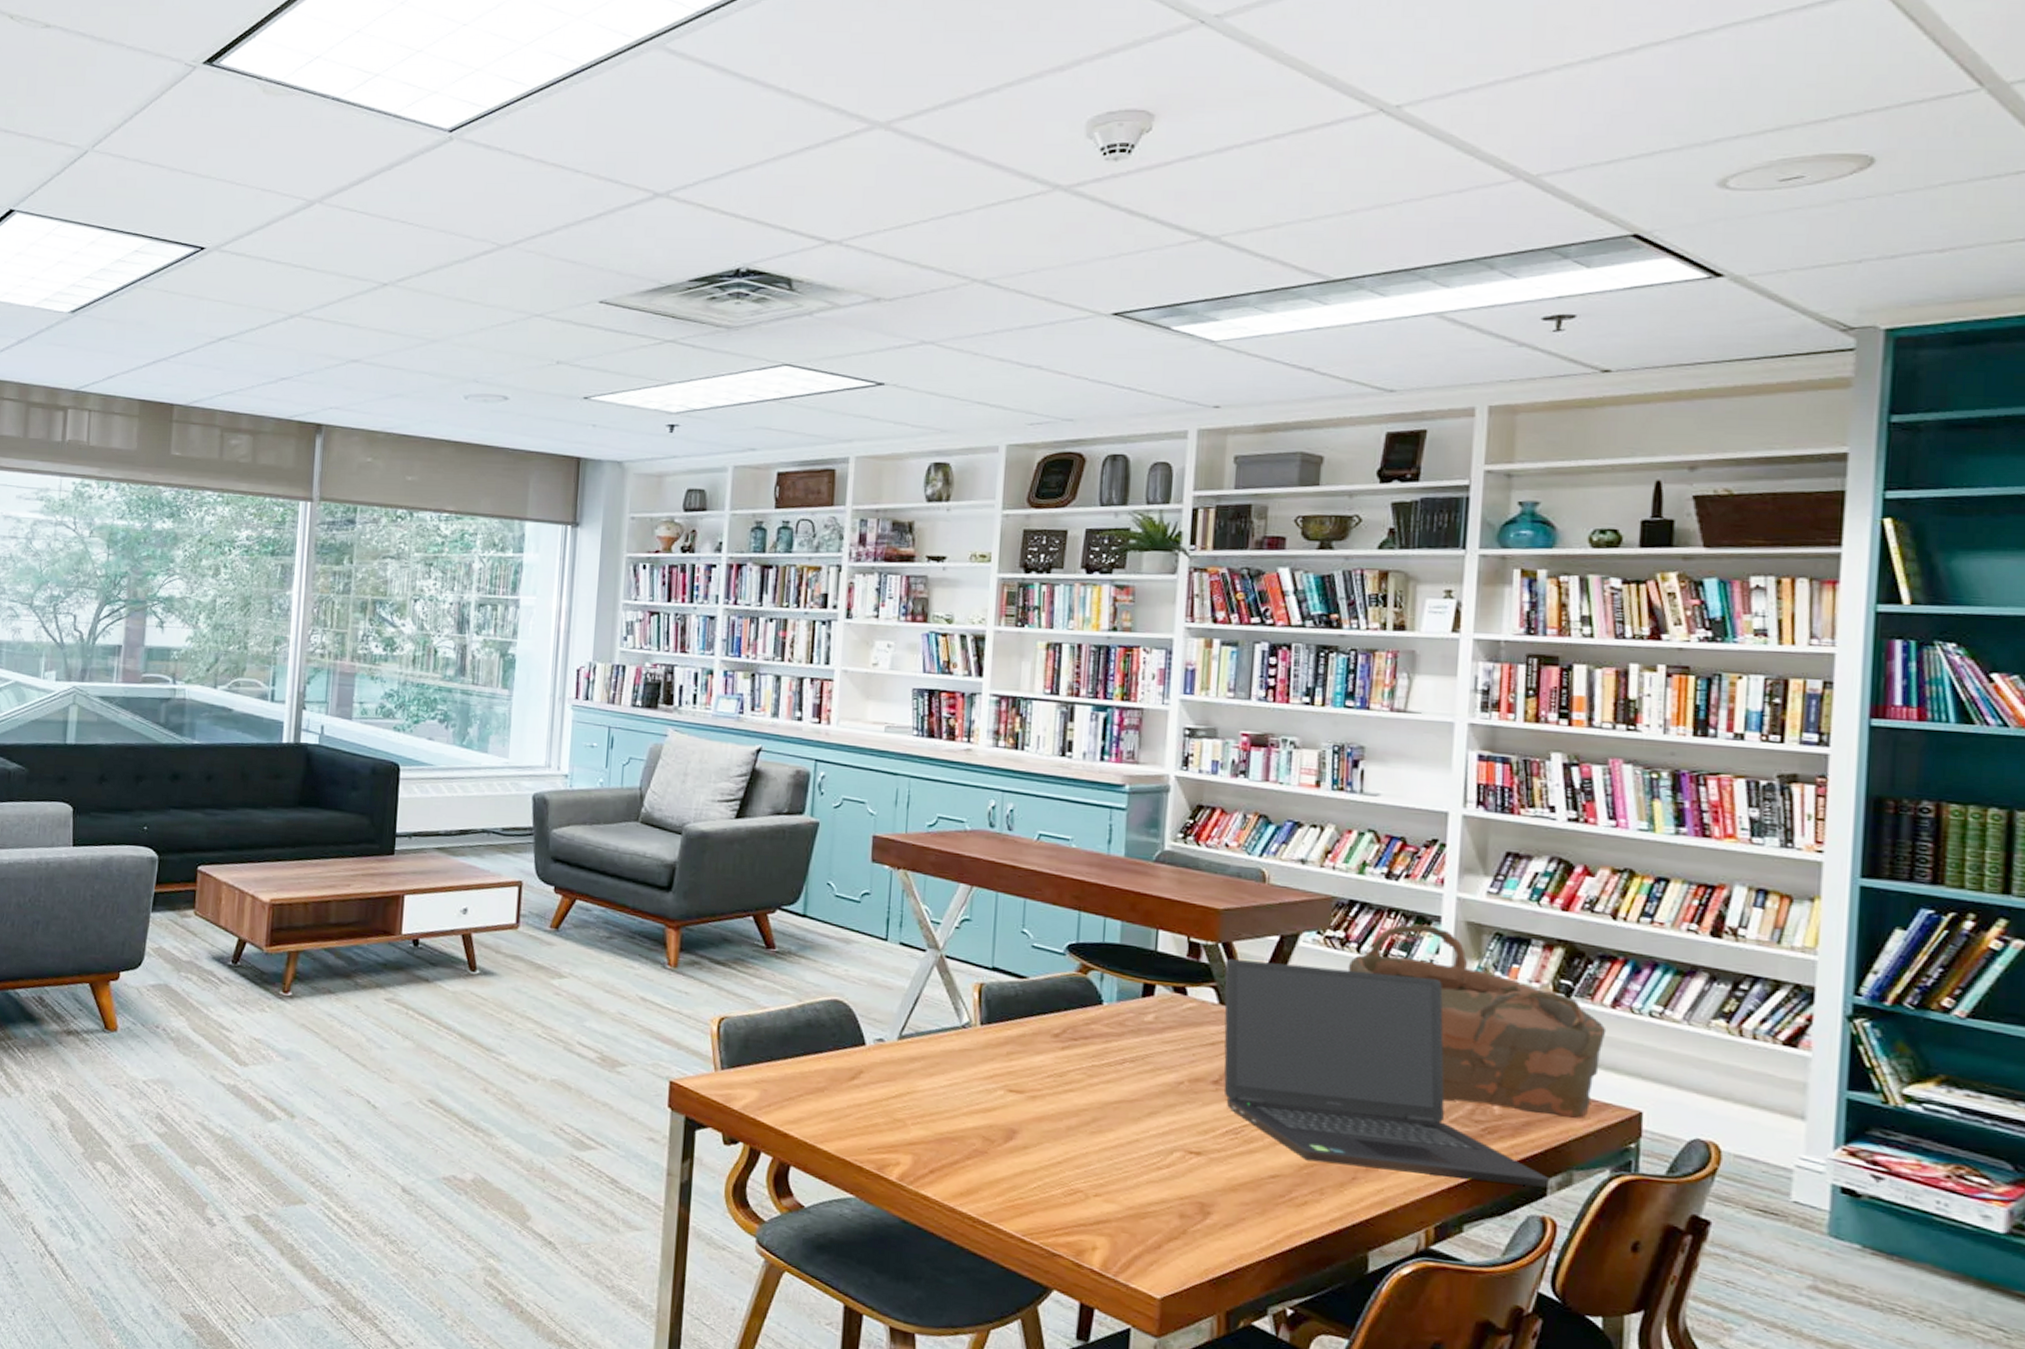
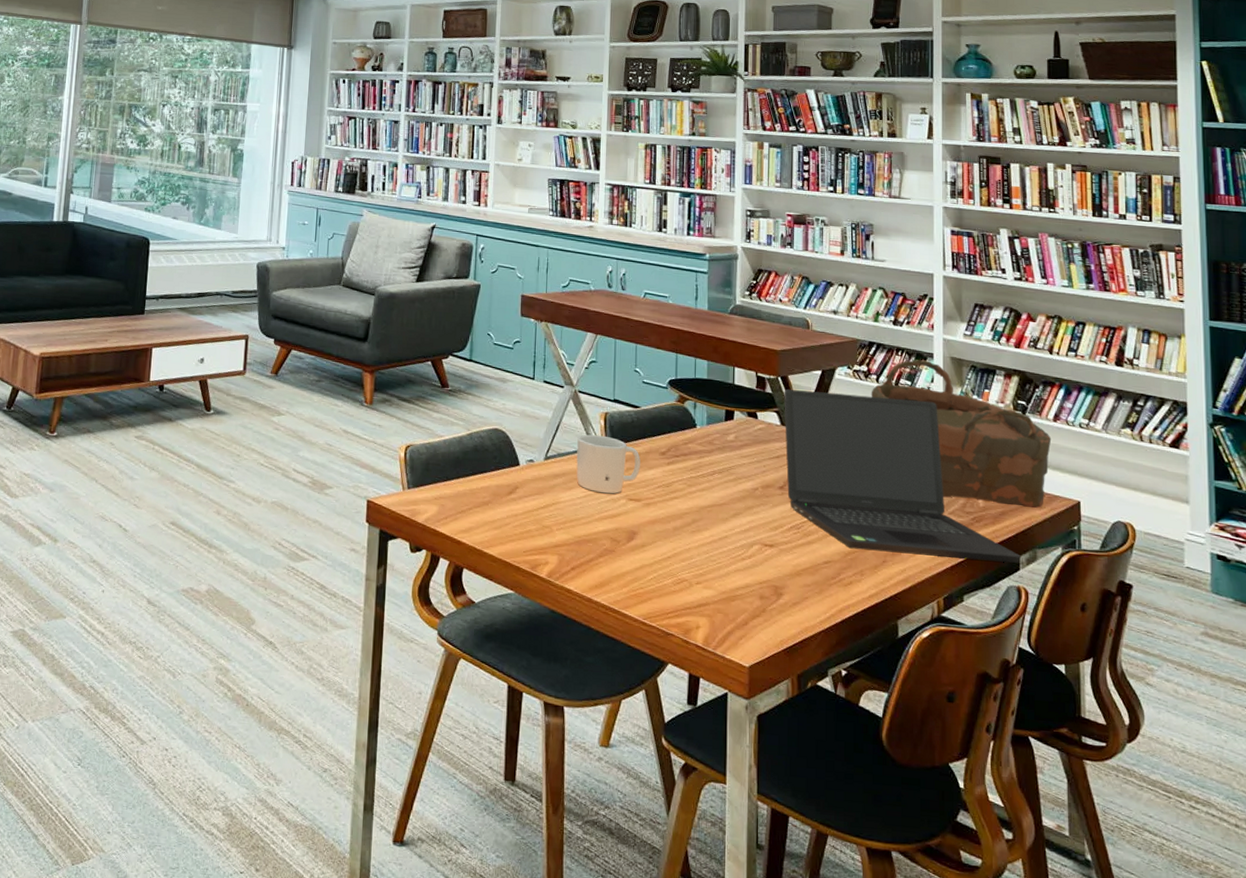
mug: none [939,1009,1026,1085] -> present [576,434,640,495]

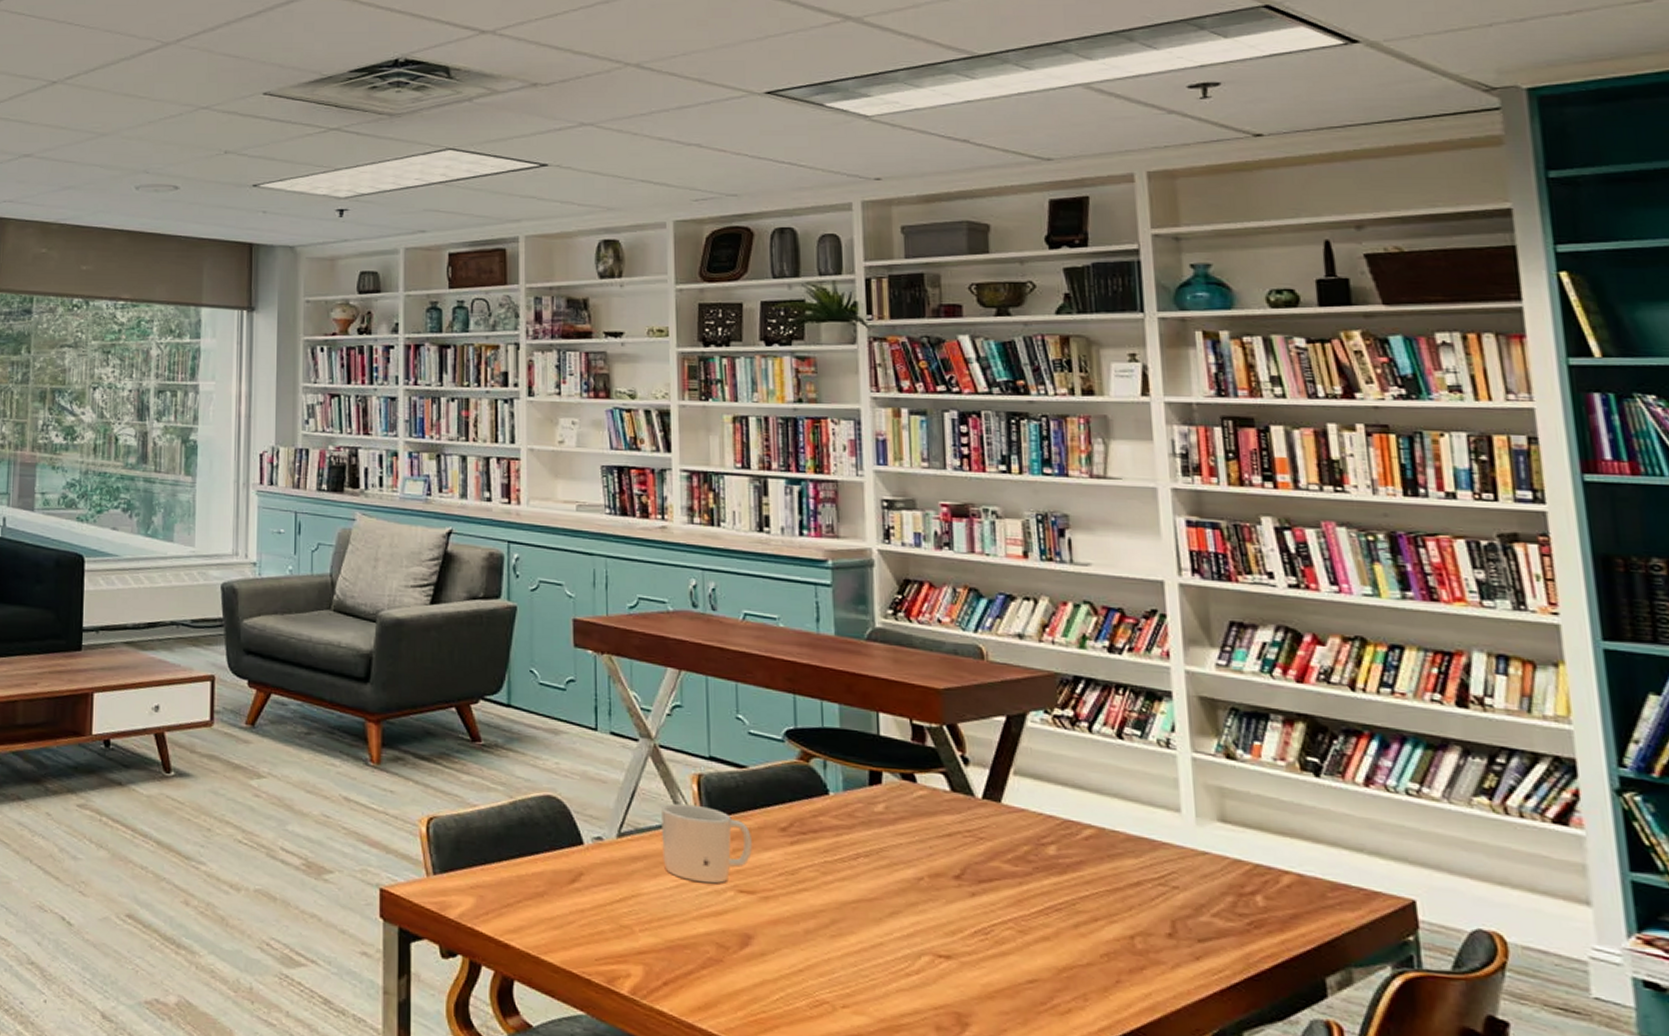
laptop: present [784,389,1021,563] -> none [952,742,1328,988]
woven basket: present [871,359,1052,508] -> none [1081,700,1364,909]

